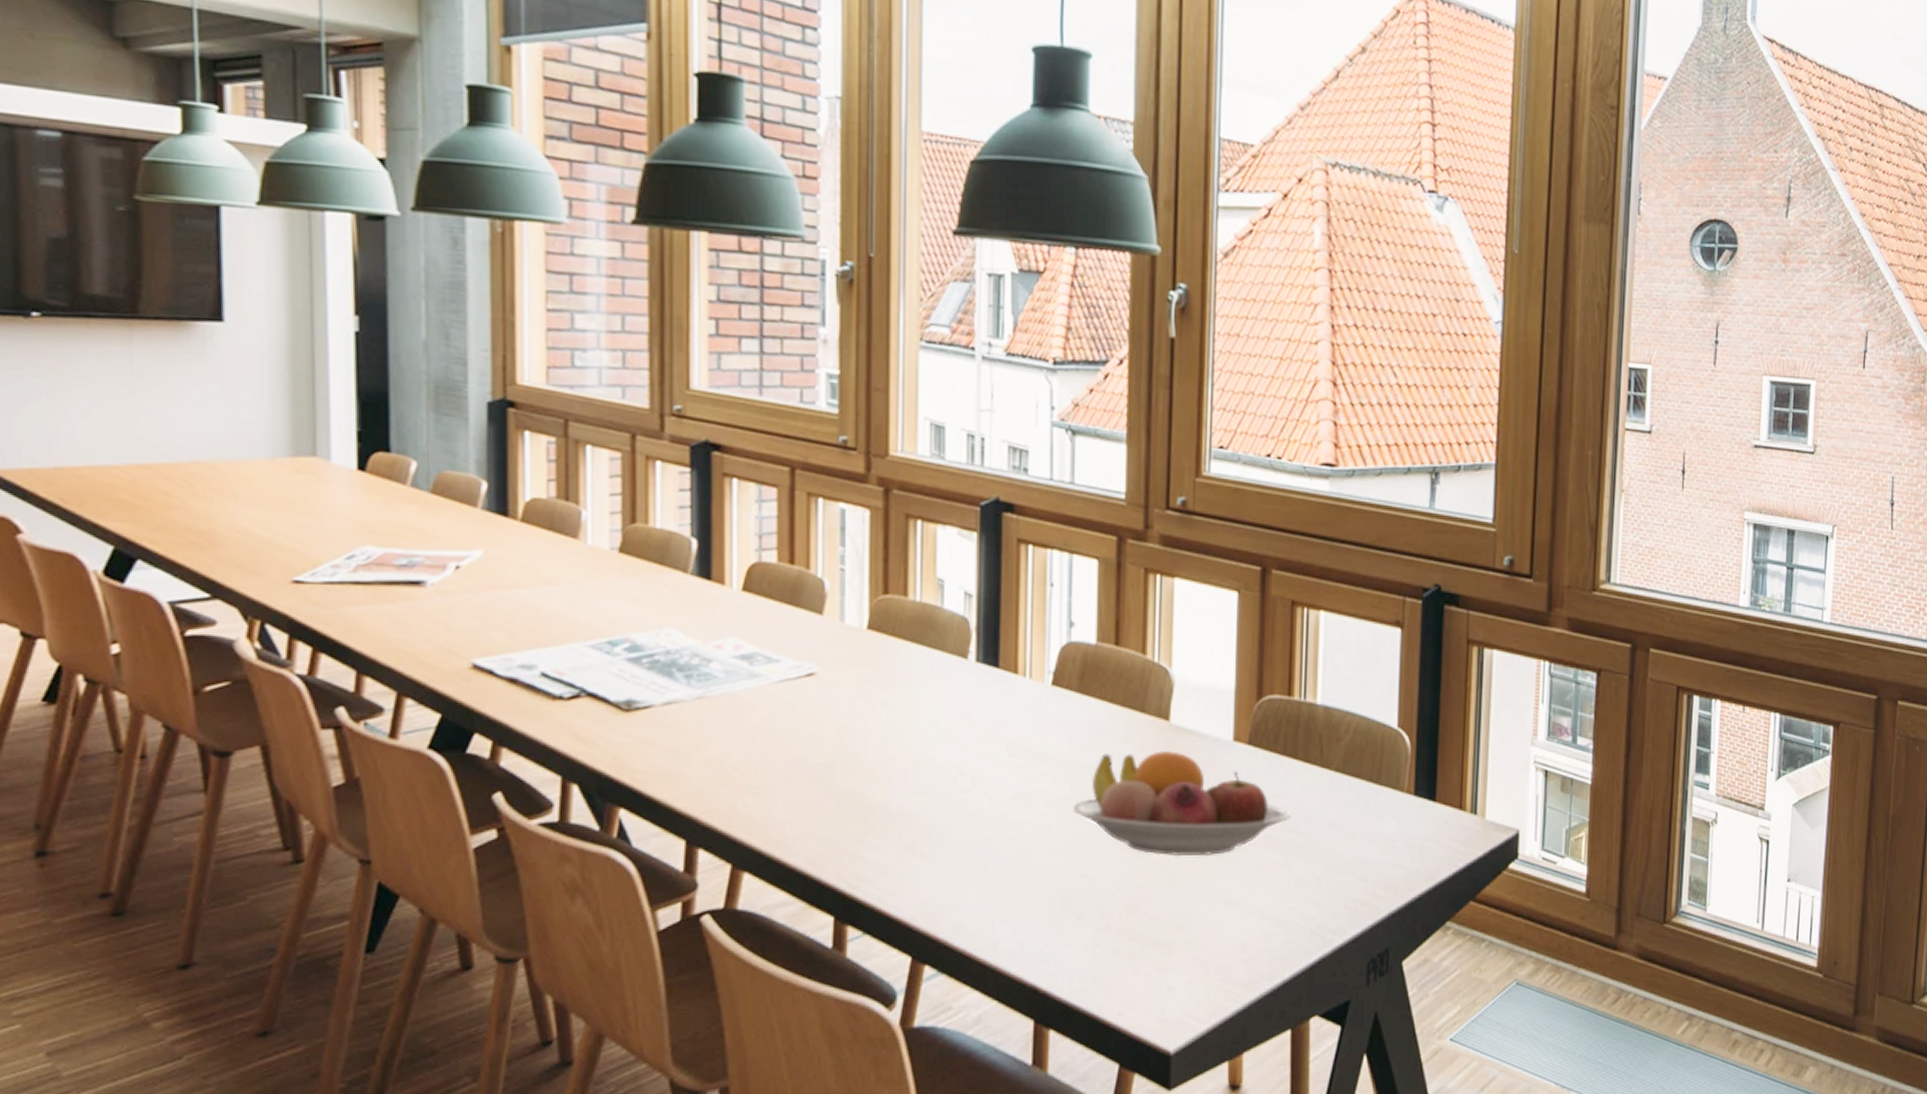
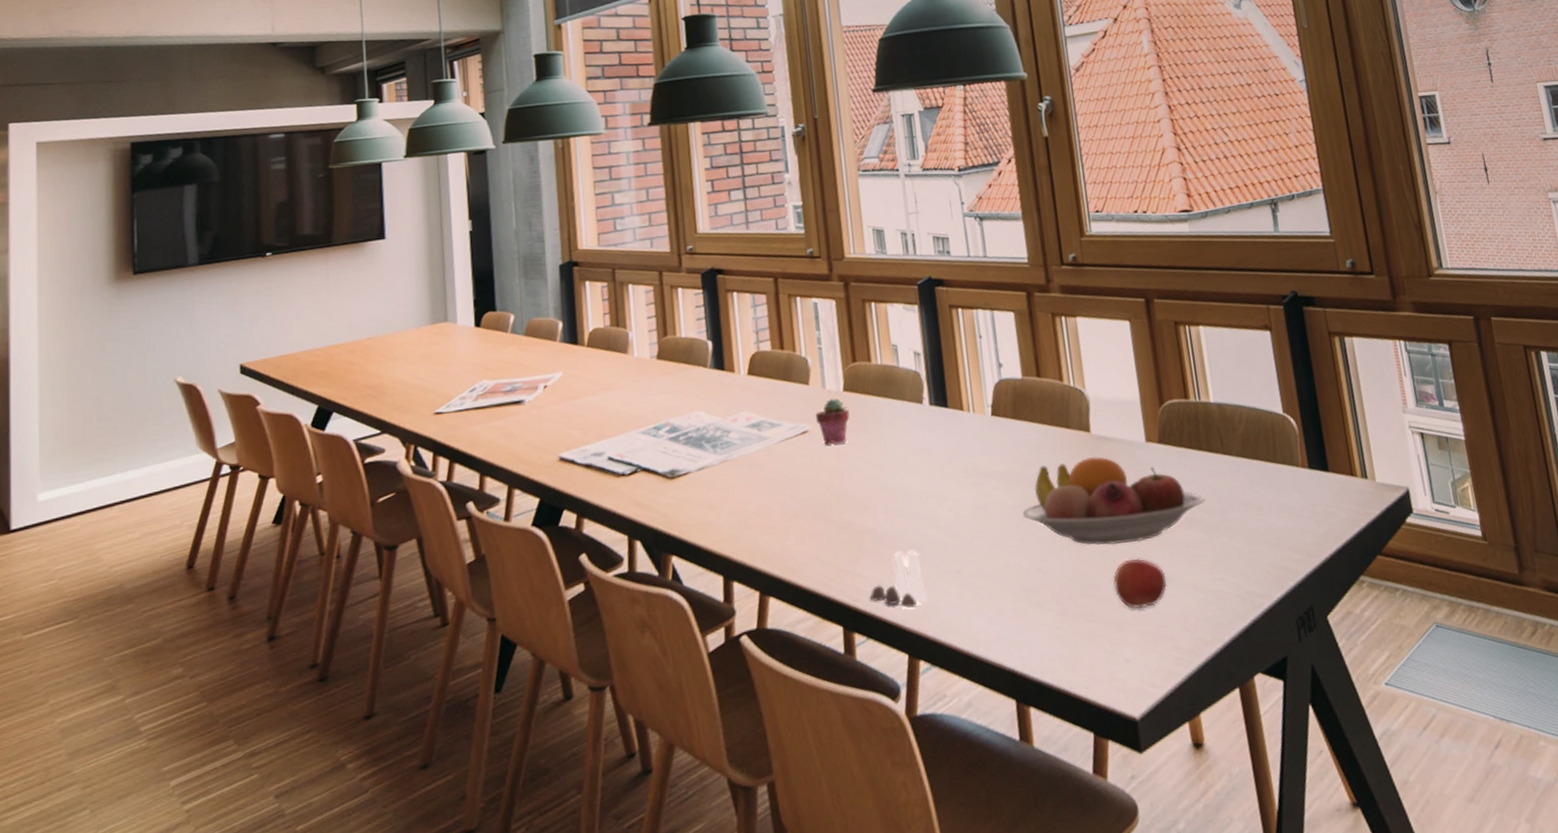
potted succulent: none [828,635,872,695] -> present [816,398,850,445]
salt and pepper shaker set: none [872,836,945,903] -> present [870,552,929,608]
apple: none [1169,875,1231,933] -> present [1113,558,1168,609]

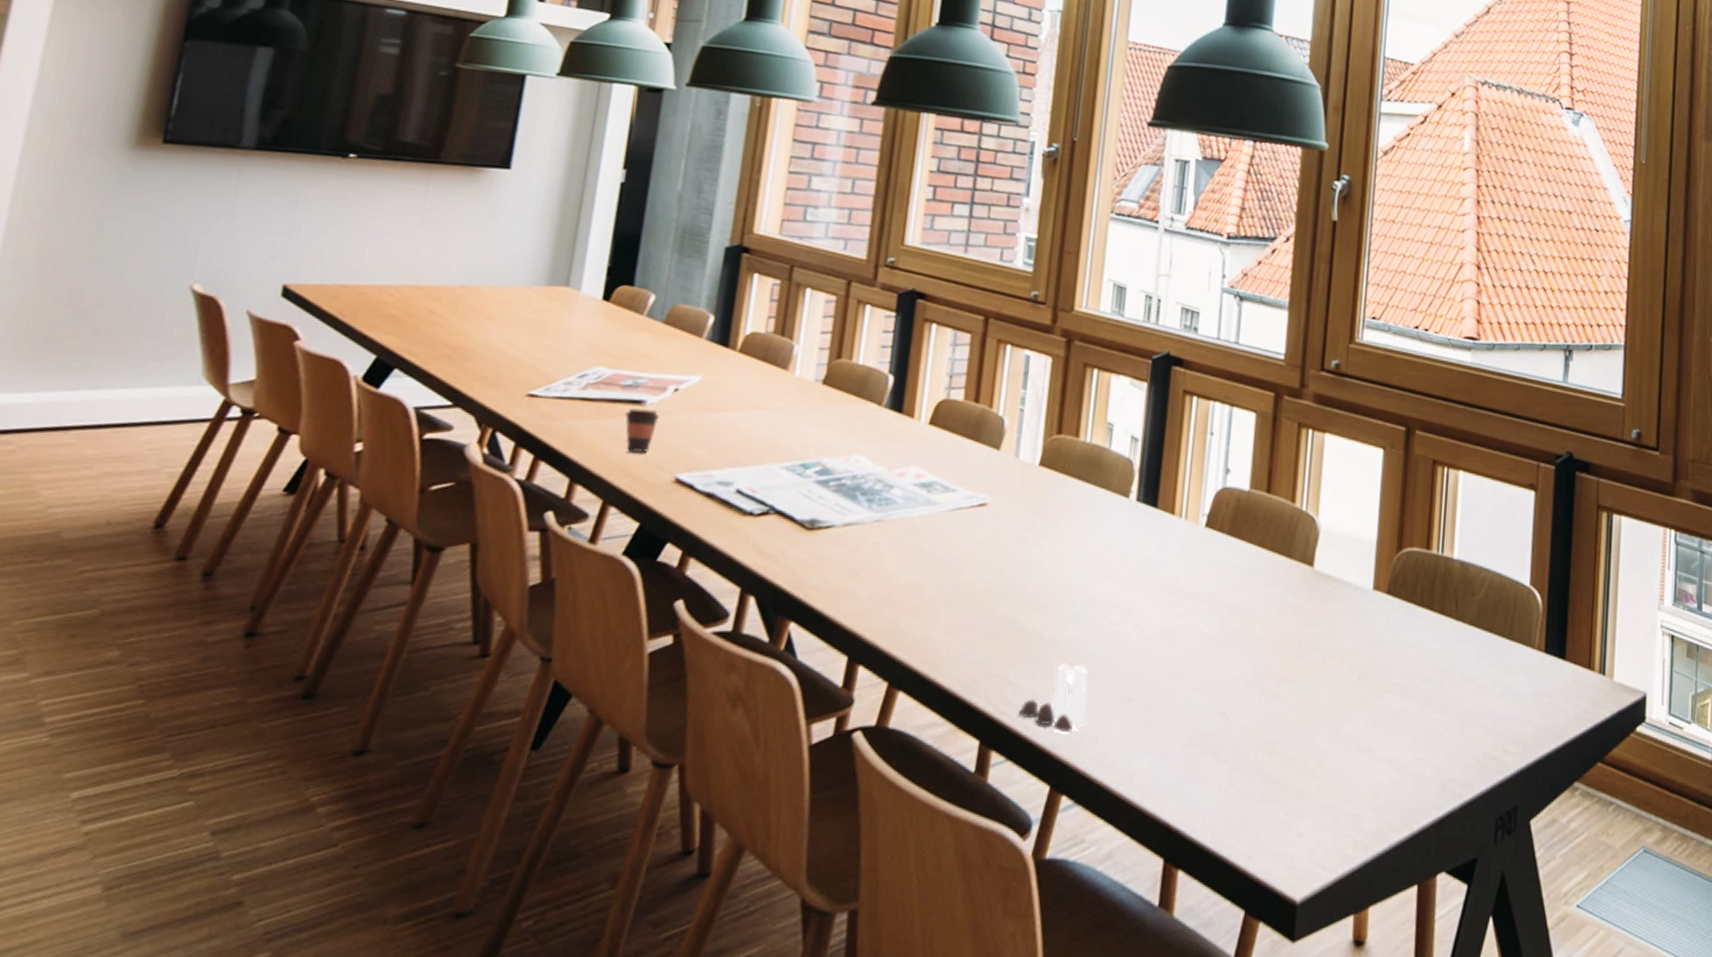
coffee cup: none [511,406,537,444] -> present [625,408,660,454]
potted succulent: present [816,398,850,445] -> none [999,470,1041,526]
fruit bowl: present [1022,456,1205,546] -> none [1216,595,1425,702]
apple: present [1113,558,1168,609] -> none [1303,719,1364,778]

